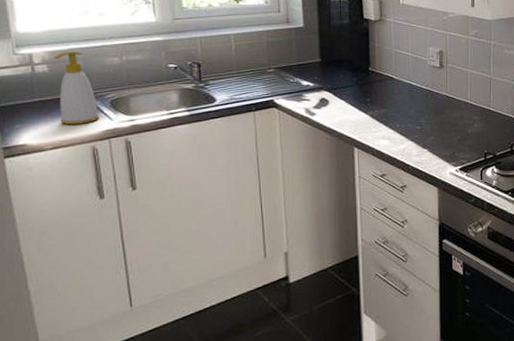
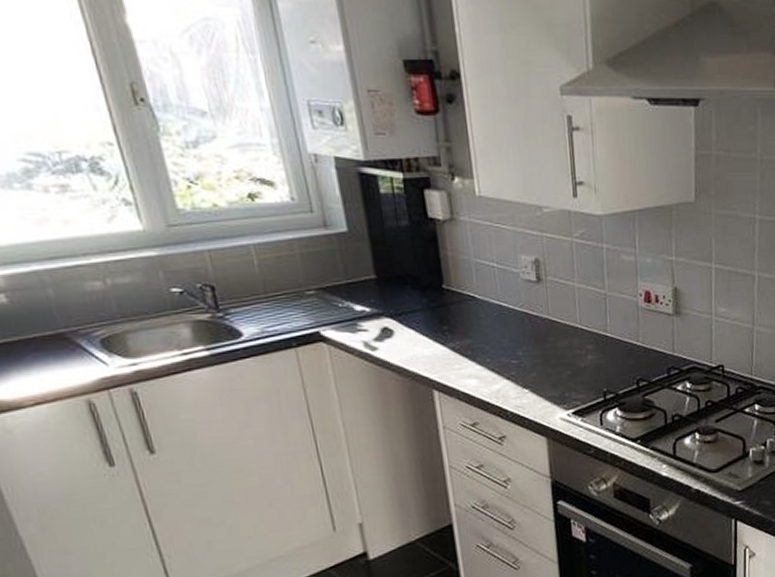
soap bottle: present [53,51,100,125] -> none [11,274,91,373]

